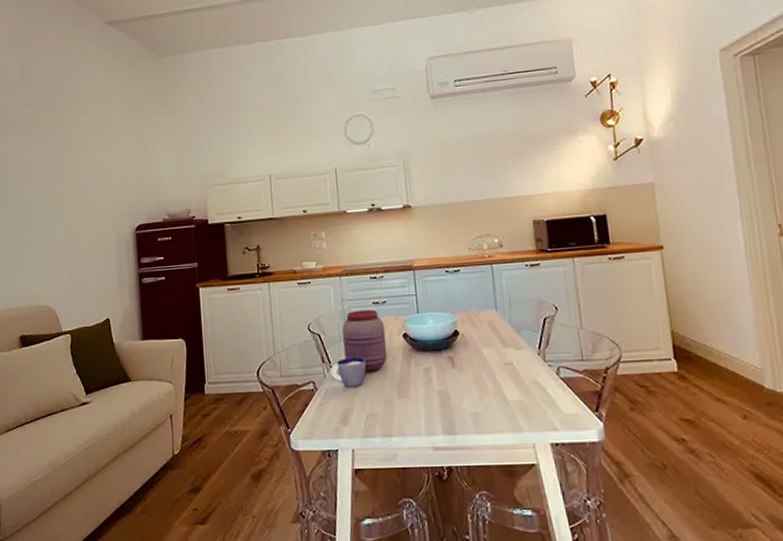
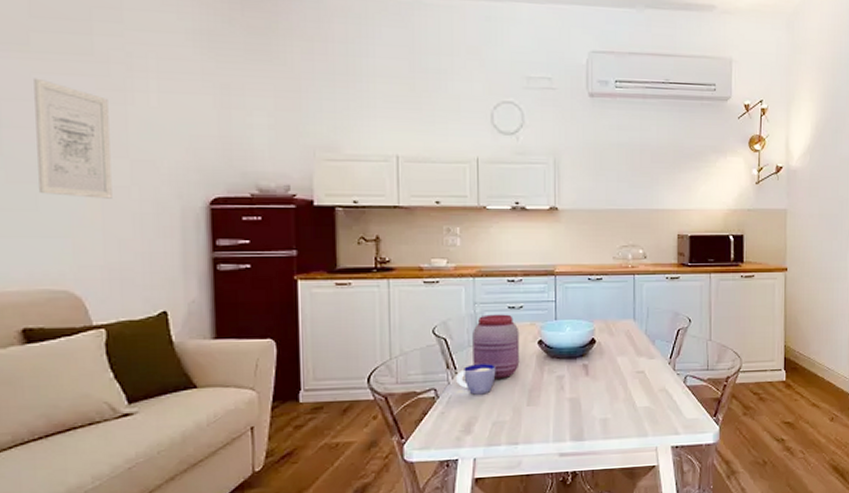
wall art: none [26,149,73,234] -> present [34,78,112,199]

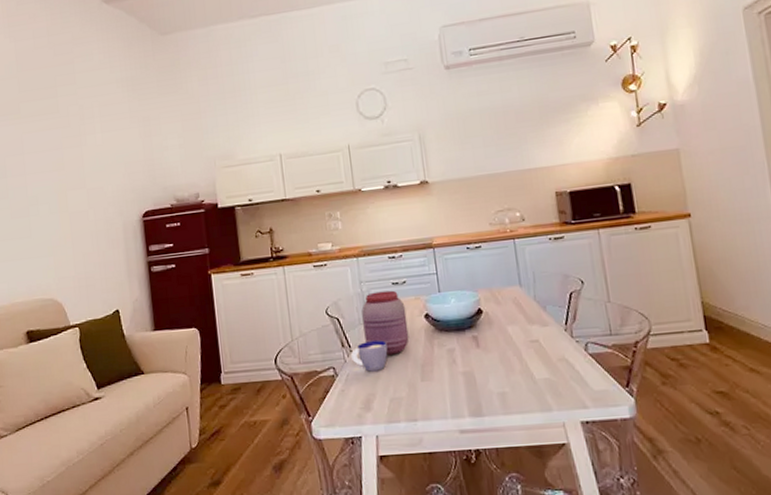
wall art: present [34,78,112,199] -> none [24,136,77,225]

